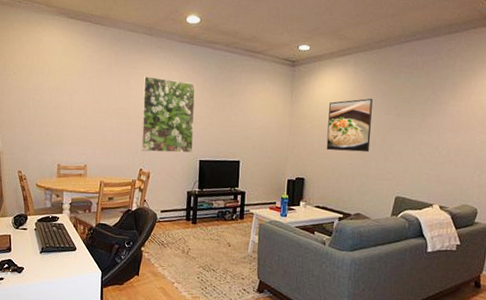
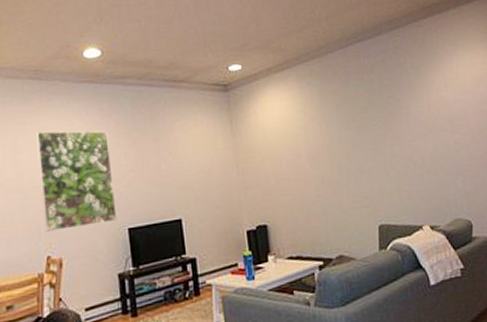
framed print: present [326,98,373,153] -> none [278,114,337,185]

